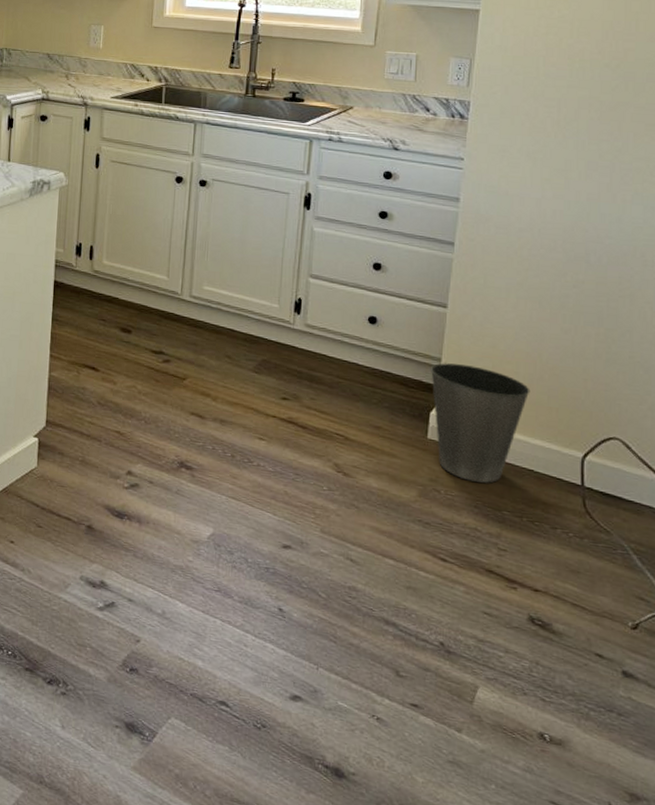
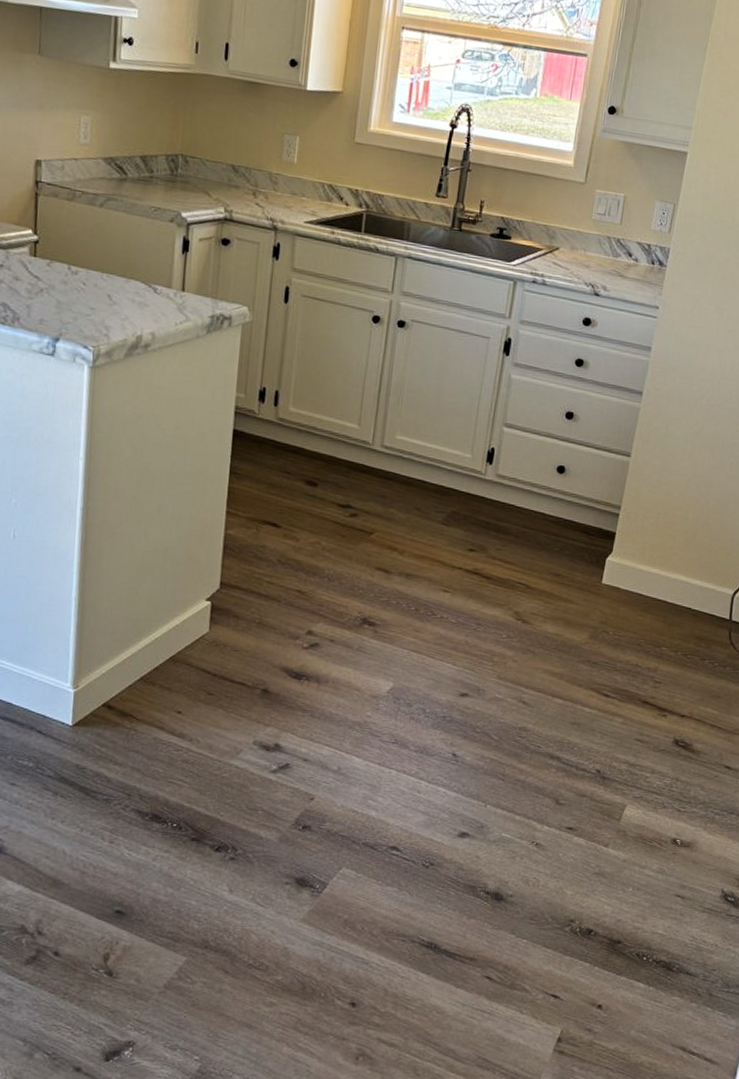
waste basket: present [430,363,531,483] -> none [610,510,696,622]

